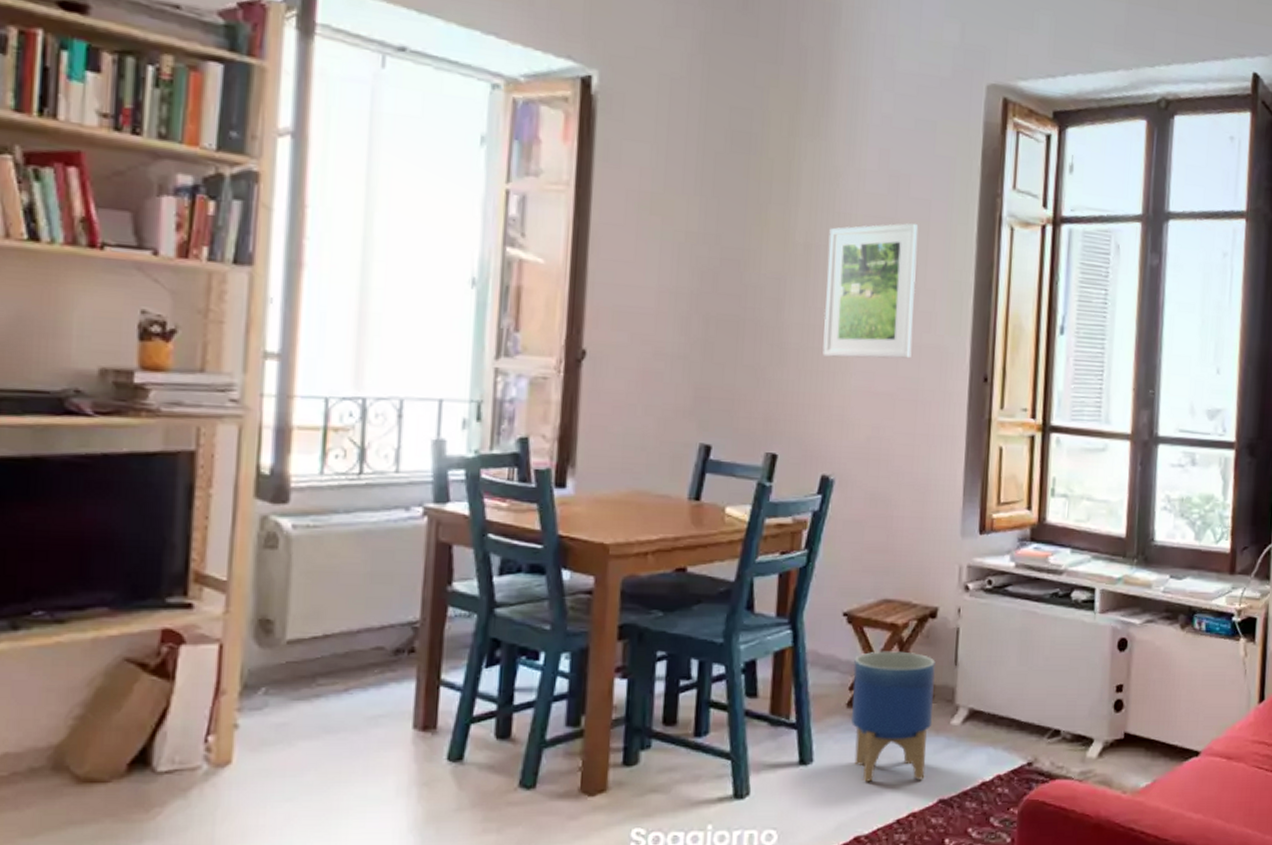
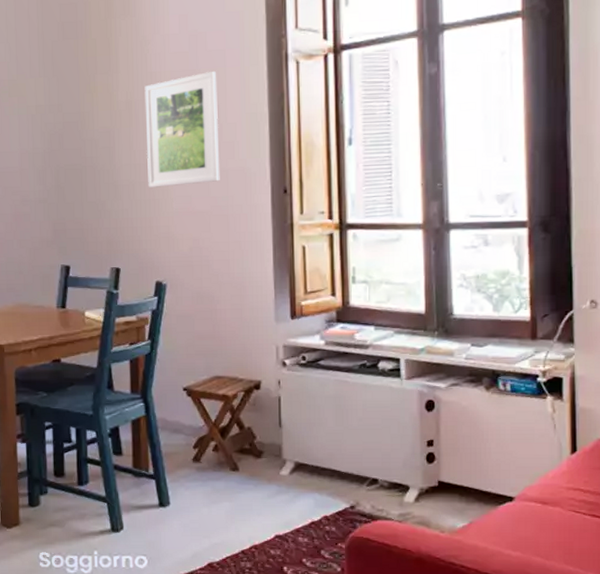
planter: present [851,651,936,782] -> none [195,417,265,520]

